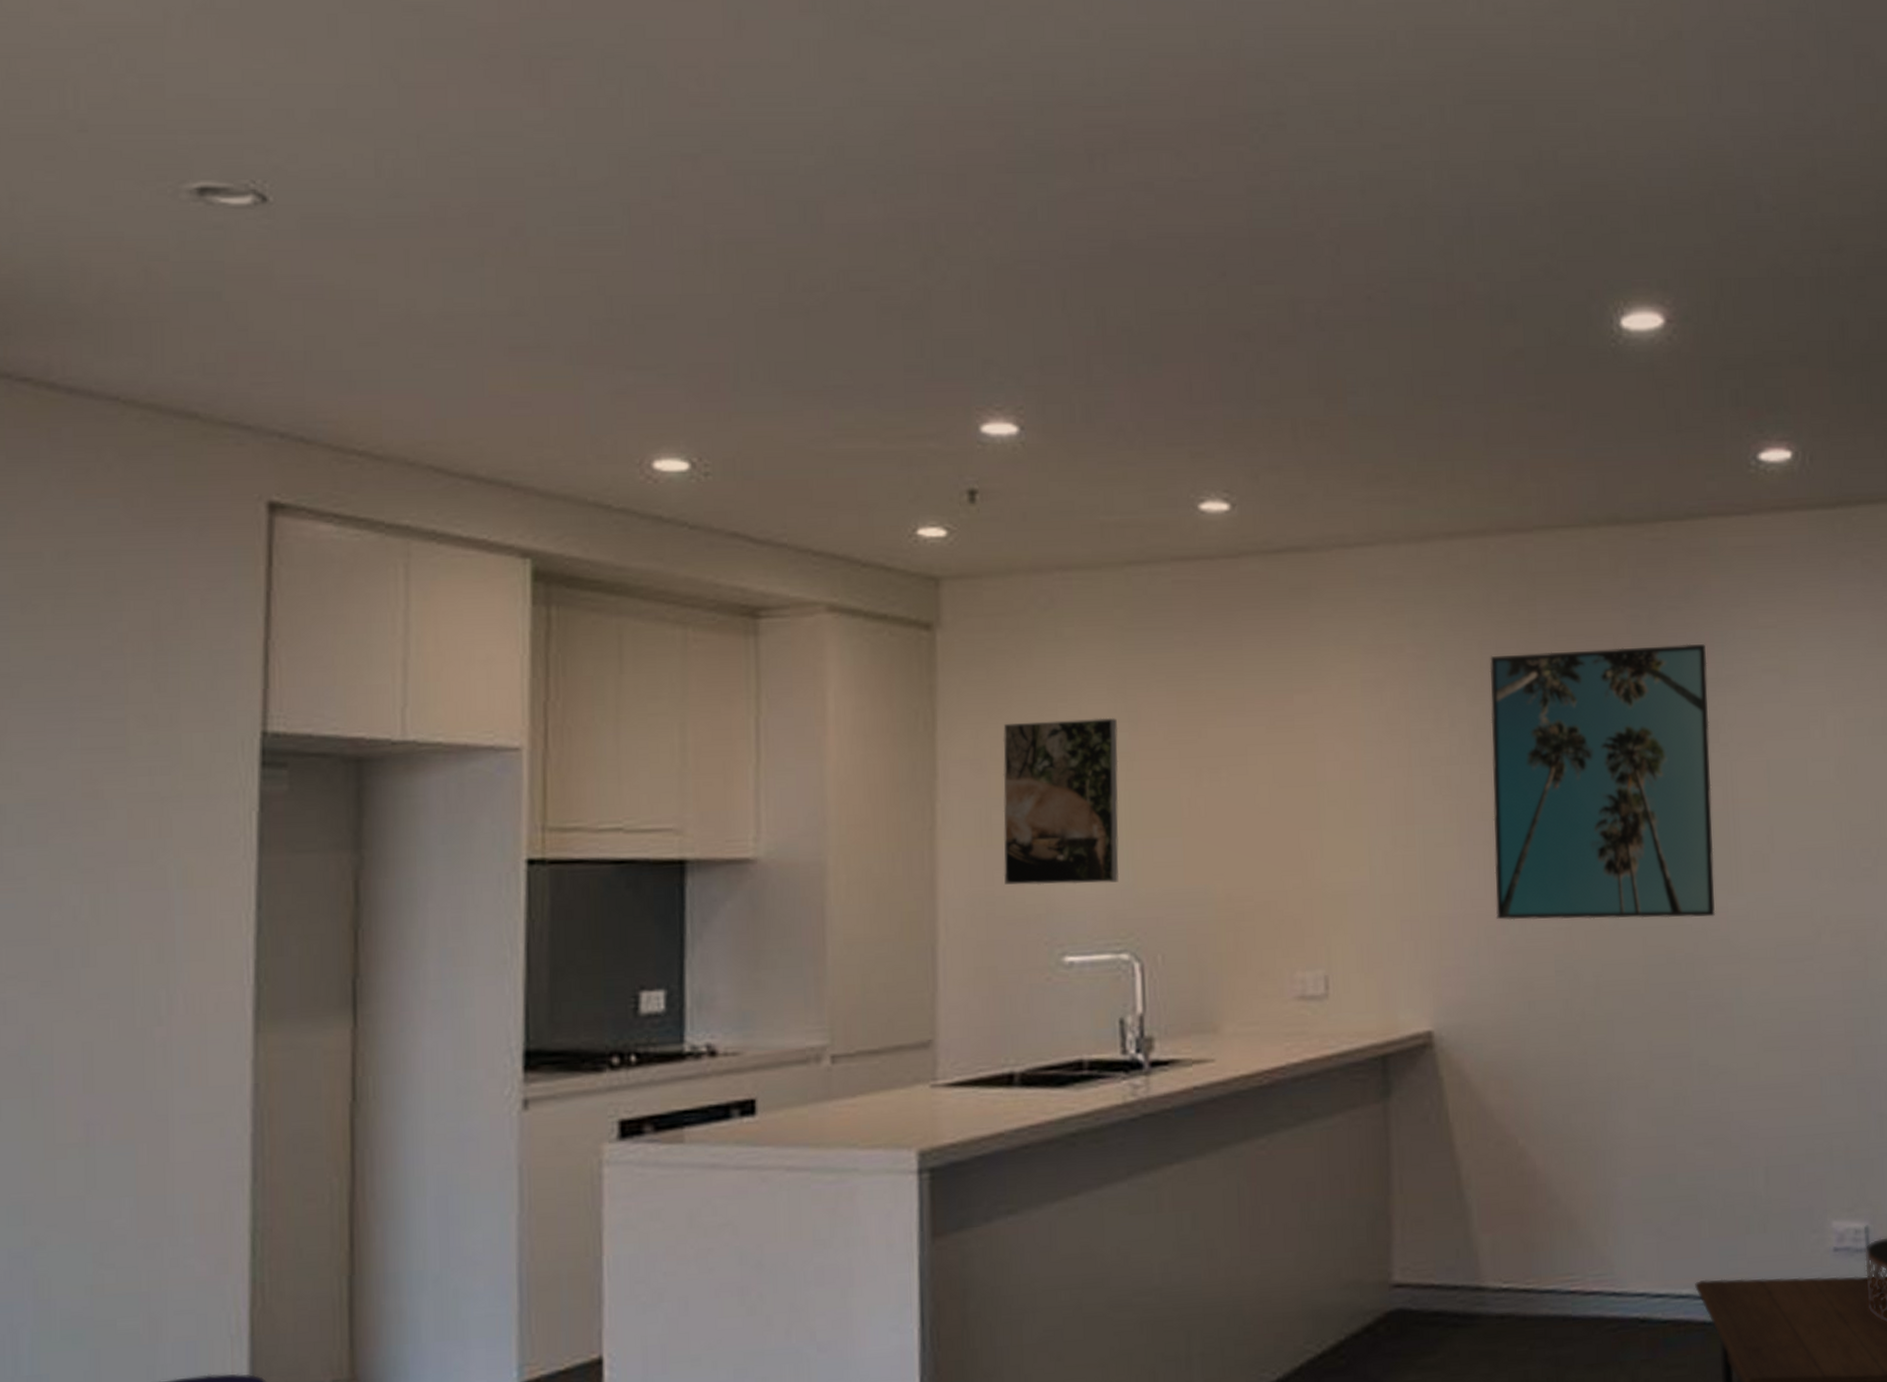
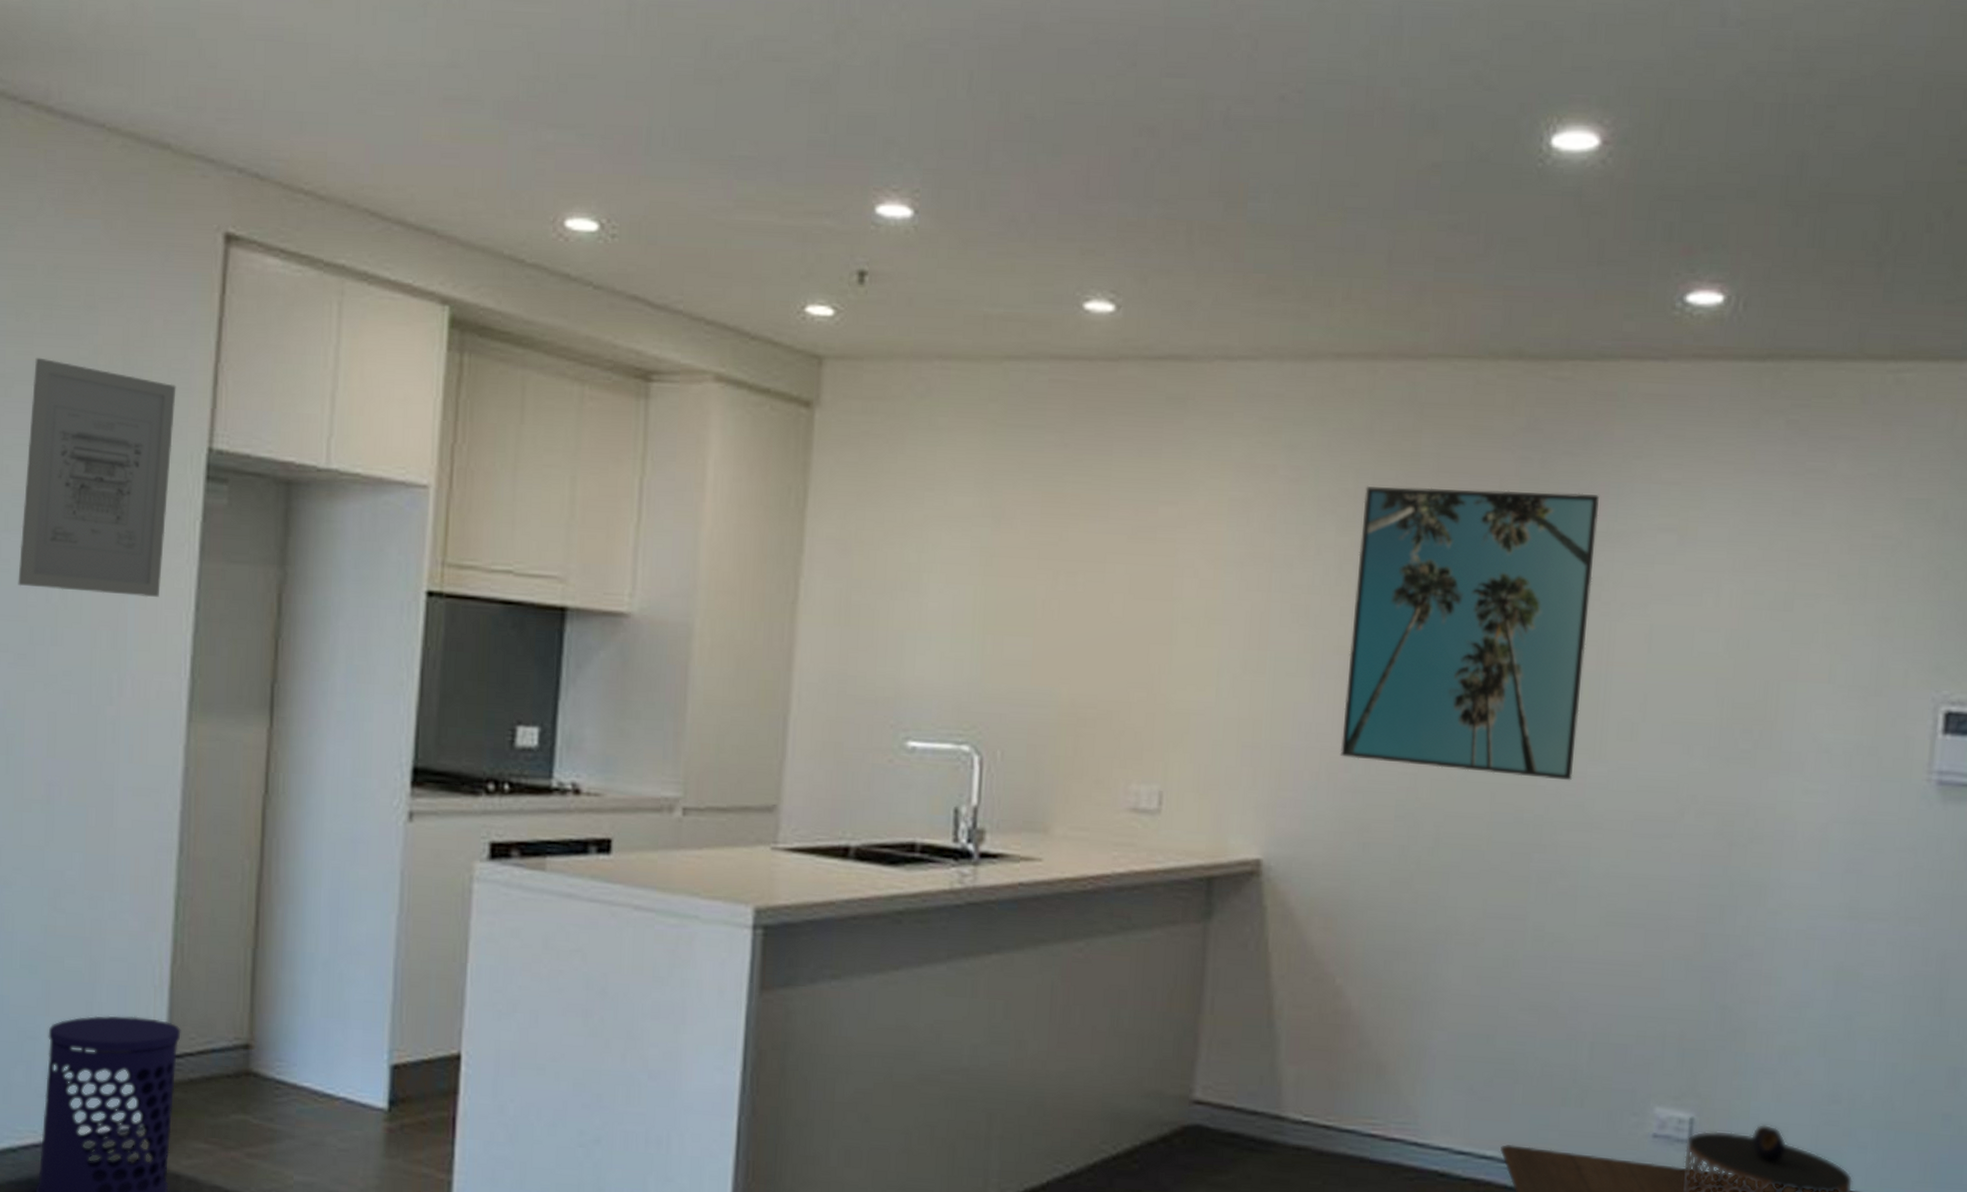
wall art: none [37,652,220,906] -> present [18,357,176,598]
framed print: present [1003,717,1120,885] -> none [857,507,981,675]

